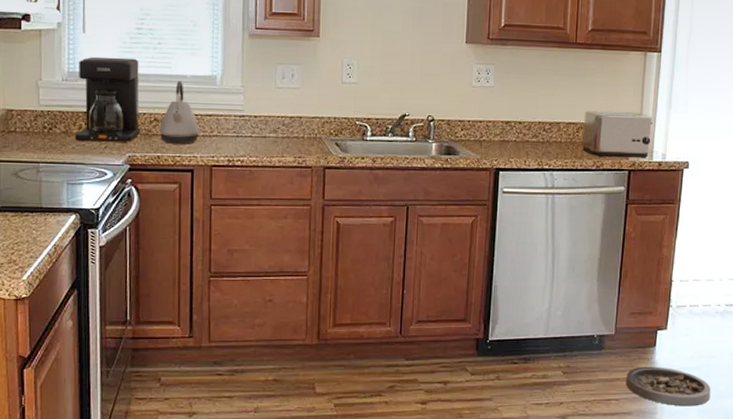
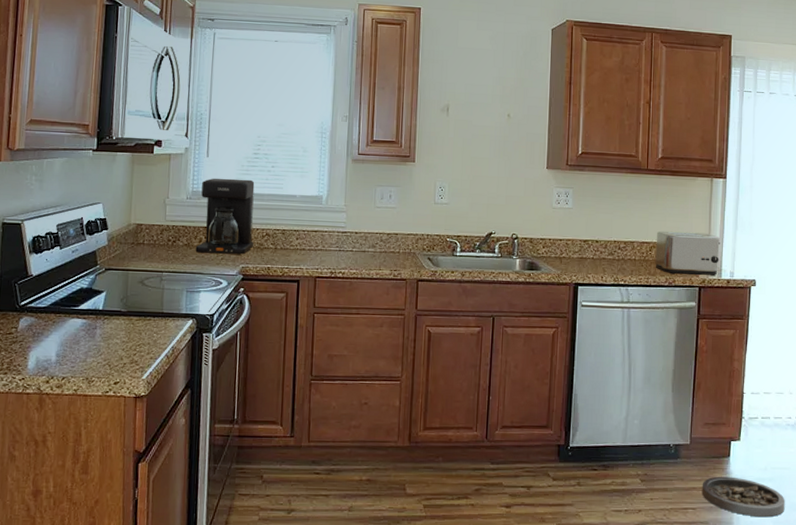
kettle: present [159,81,199,144] -> none [270,200,306,257]

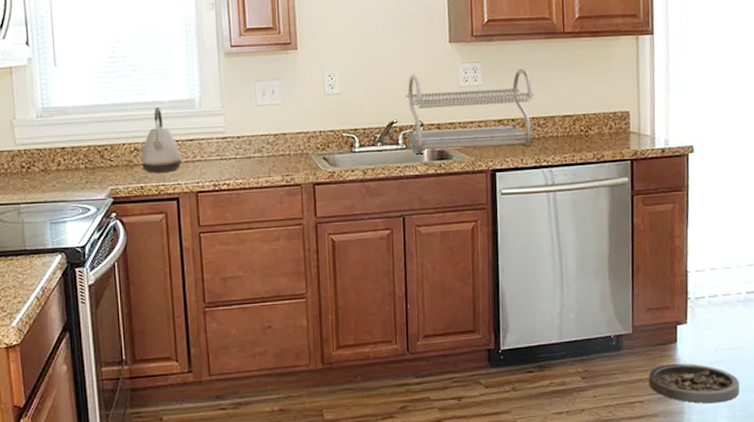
coffee maker: present [195,178,255,255] -> none [53,88,121,179]
kettle: none [270,200,306,257] -> present [140,107,182,173]
dish rack: none [502,192,617,268] -> present [406,68,534,155]
toaster: present [655,230,721,276] -> none [579,98,652,149]

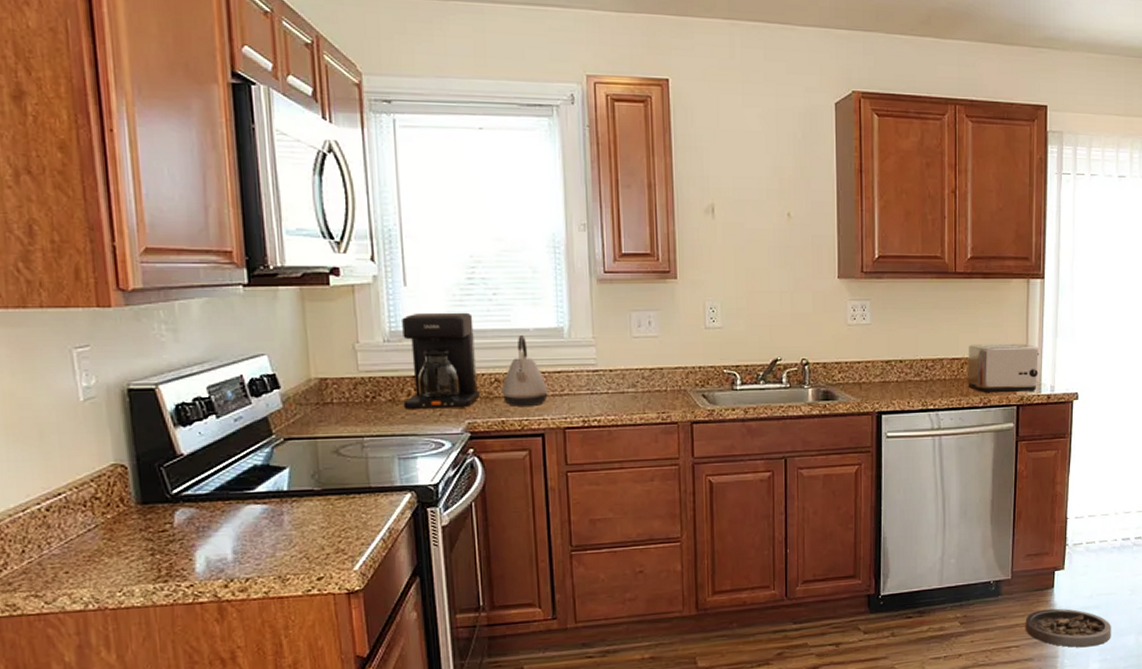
coffee maker: none [53,88,121,179] -> present [402,312,480,411]
dish rack: present [406,68,534,155] -> none [791,308,923,394]
toaster: none [579,98,652,149] -> present [968,343,1040,394]

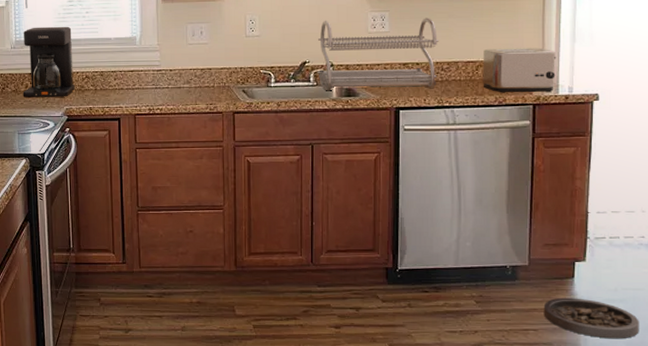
kettle: present [501,335,548,406] -> none [90,43,123,97]
dish rack: none [791,308,923,394] -> present [317,18,439,91]

